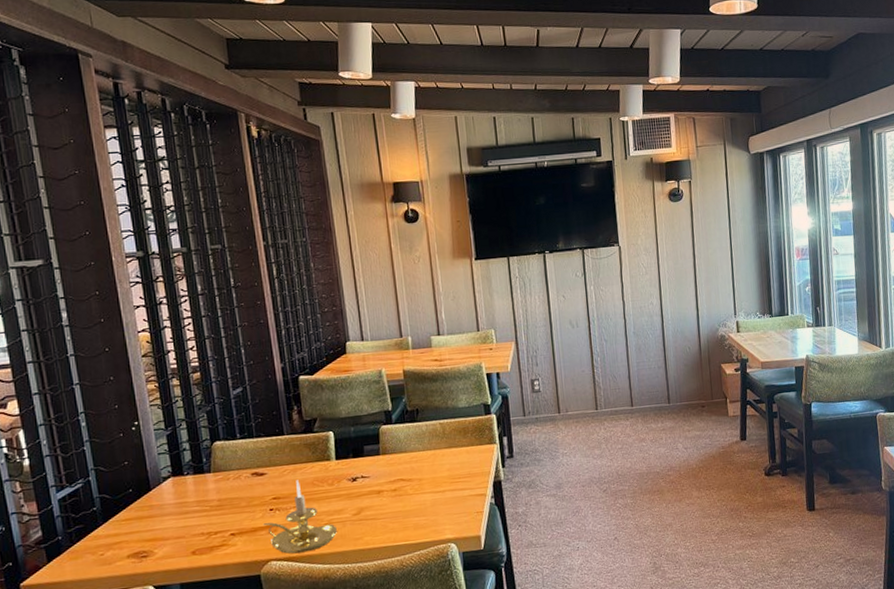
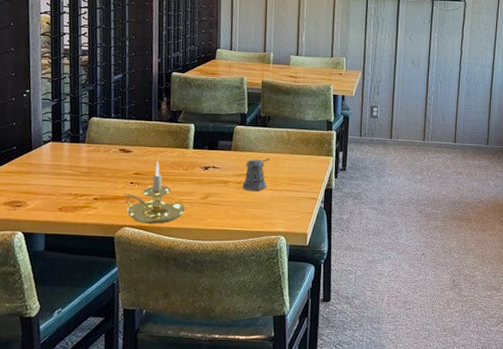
pepper shaker: none [398,456,427,498] -> present [242,158,270,191]

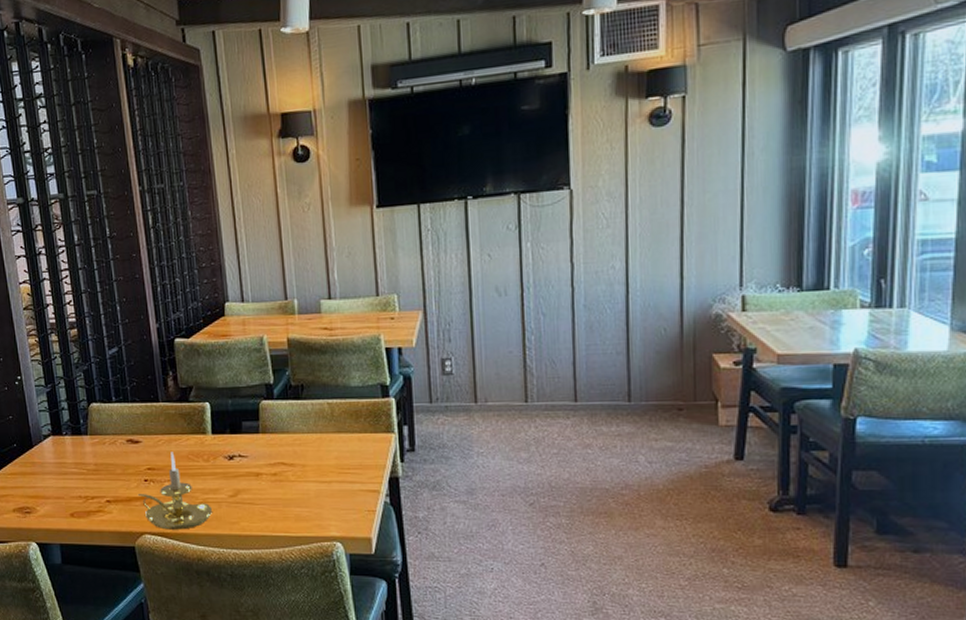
pepper shaker: present [242,158,270,191] -> none [278,440,311,485]

